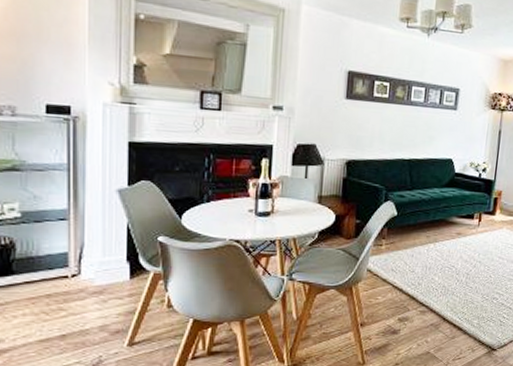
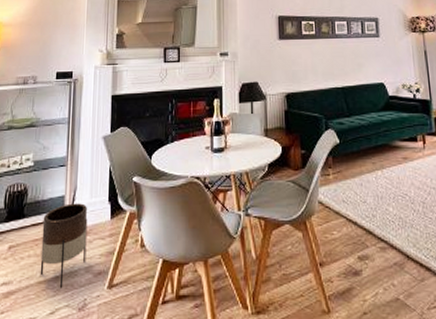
planter: none [40,261,100,347] -> present [40,203,88,290]

